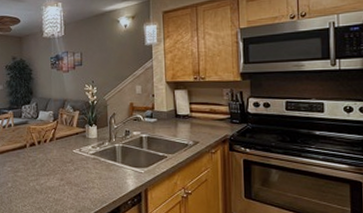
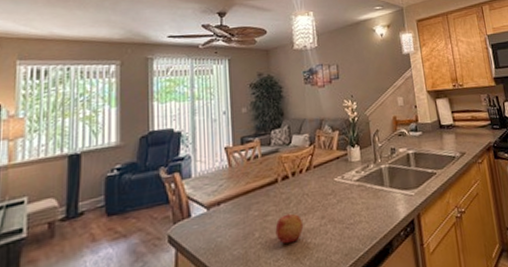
apple: none [23,171,46,195] -> present [275,212,304,244]

